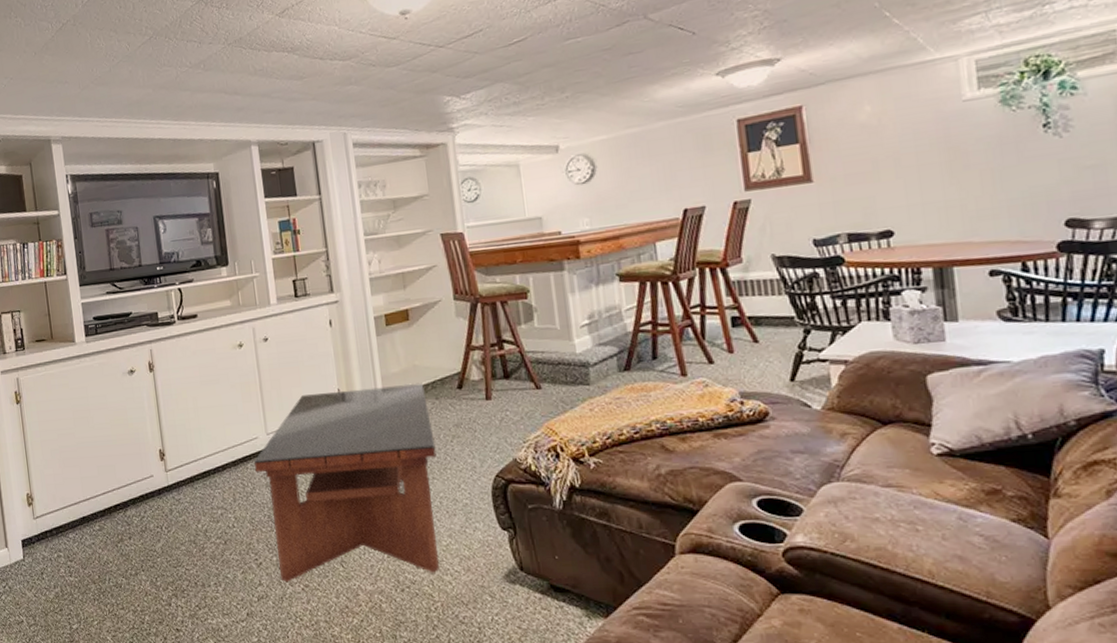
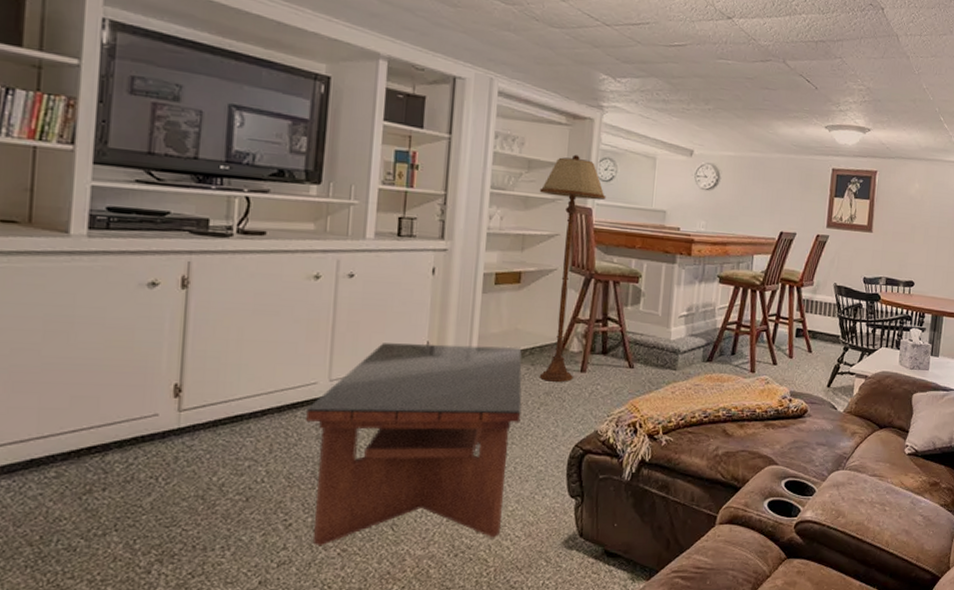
floor lamp: none [409,183,480,413] -> present [539,154,607,382]

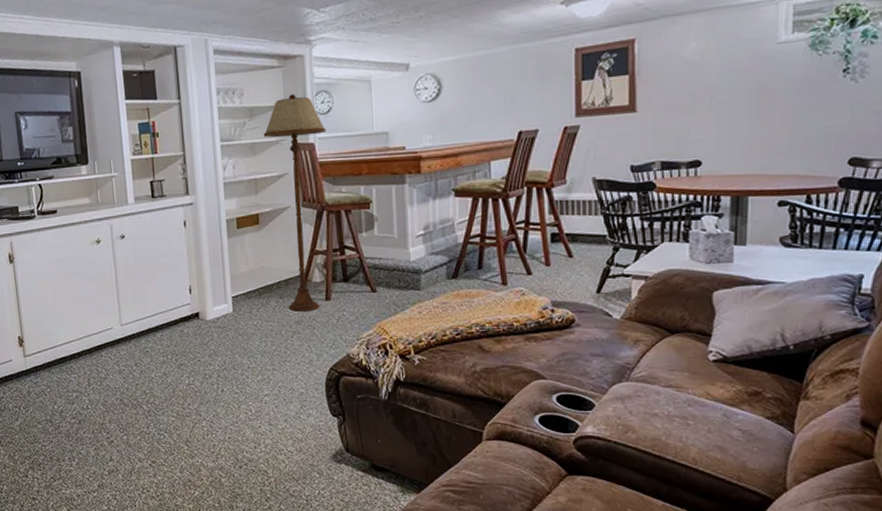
coffee table: present [306,343,522,547] -> none [109,283,278,459]

